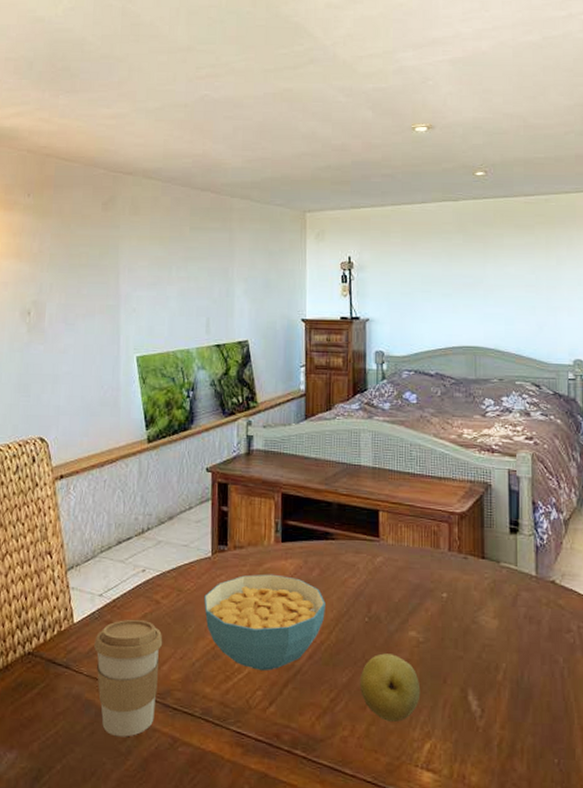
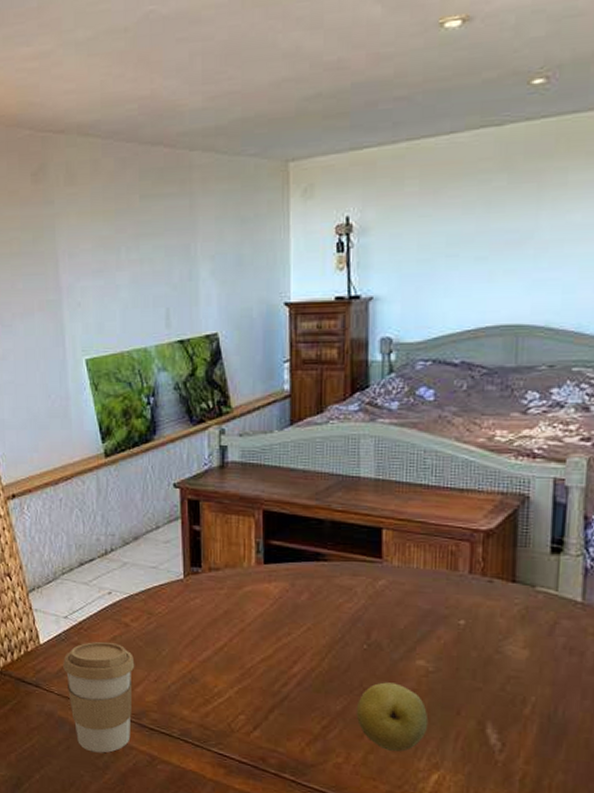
cereal bowl: present [204,574,325,671] -> none [178,597,316,696]

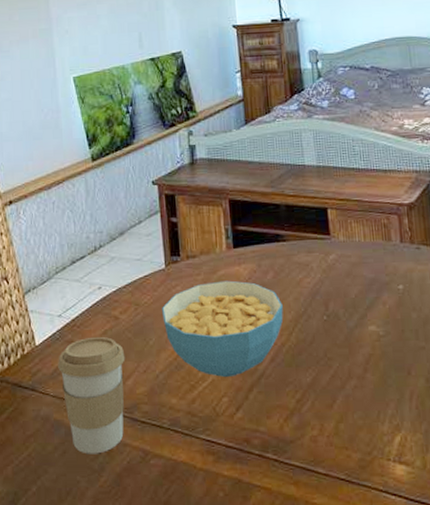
cereal bowl: none [178,597,316,696] -> present [162,280,283,377]
fruit: present [356,682,429,752] -> none [323,350,386,417]

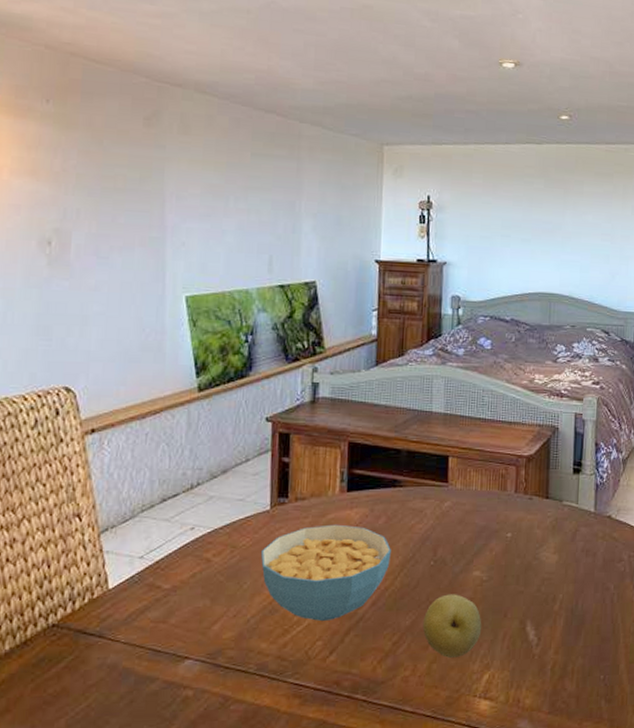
coffee cup: present [58,336,126,454] -> none [133,579,214,703]
fruit: none [323,350,386,417] -> present [422,594,482,658]

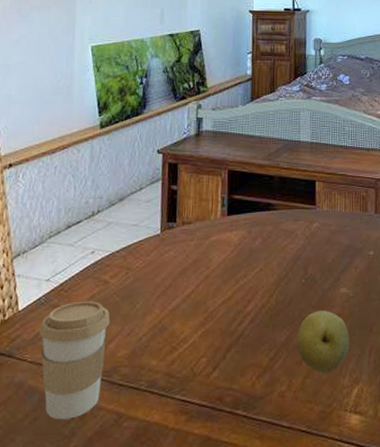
coffee cup: none [133,579,214,703] -> present [39,300,111,420]
cereal bowl: present [261,524,391,621] -> none [152,246,267,338]

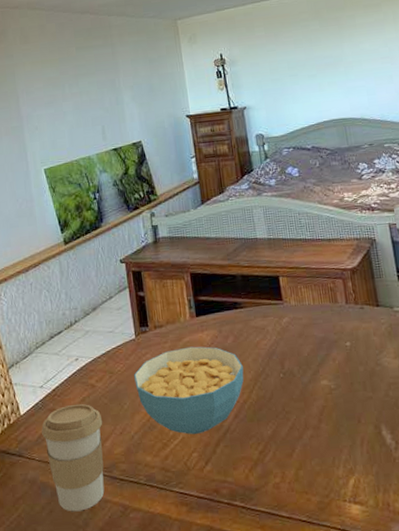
cereal bowl: none [152,246,267,338] -> present [134,346,244,434]
fruit: present [296,310,350,373] -> none [283,403,339,464]

